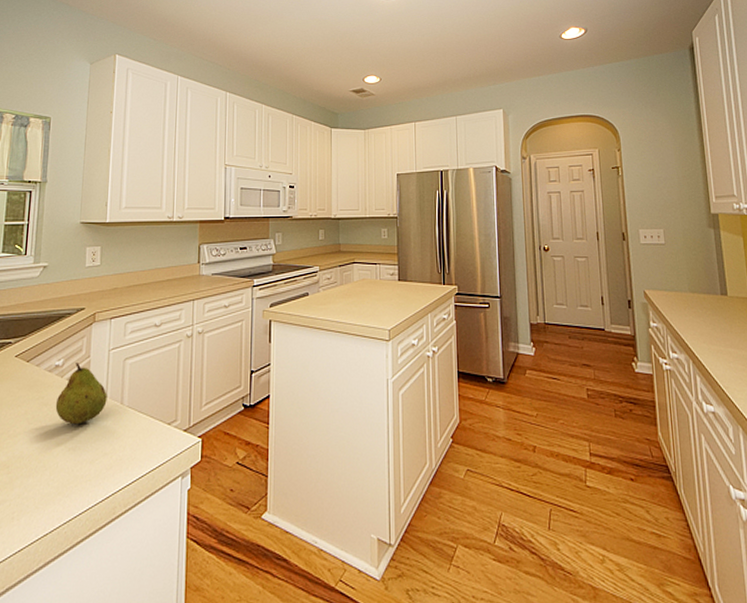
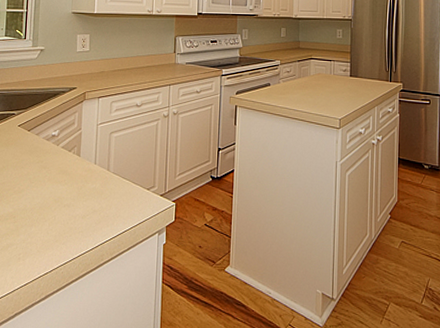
fruit: present [55,363,107,425] -> none [52,134,96,186]

